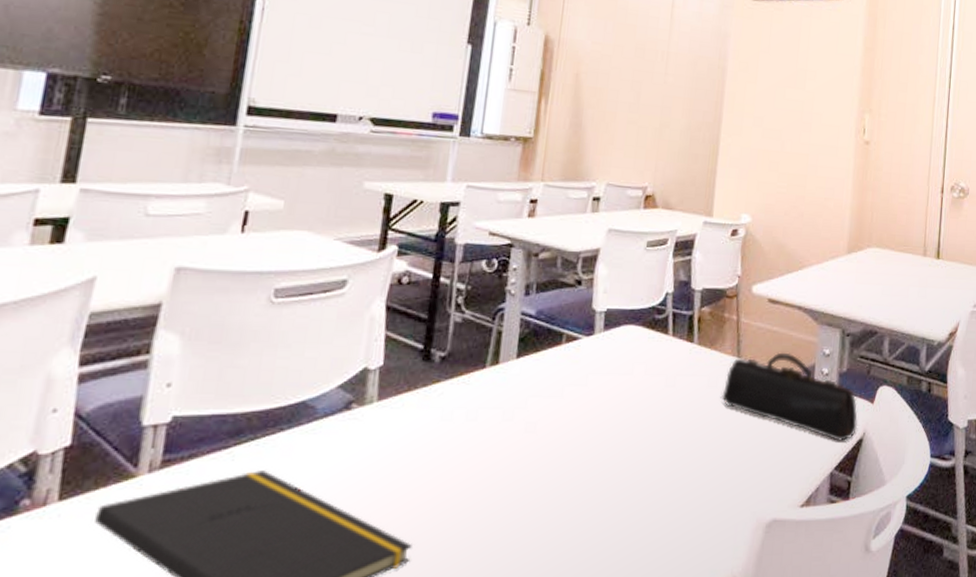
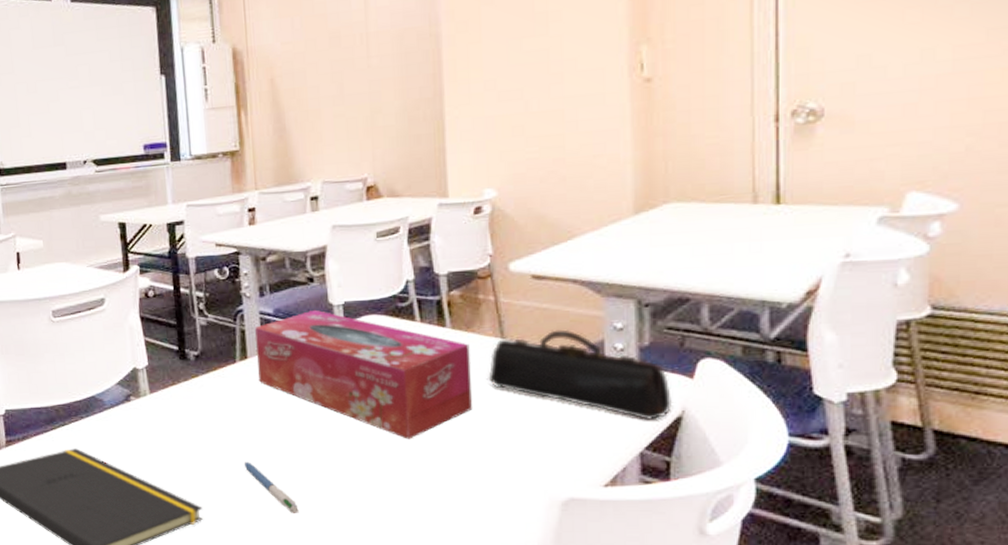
pen: none [471,486,522,549] -> present [243,462,299,515]
tissue box: none [506,314,711,459] -> present [255,309,472,439]

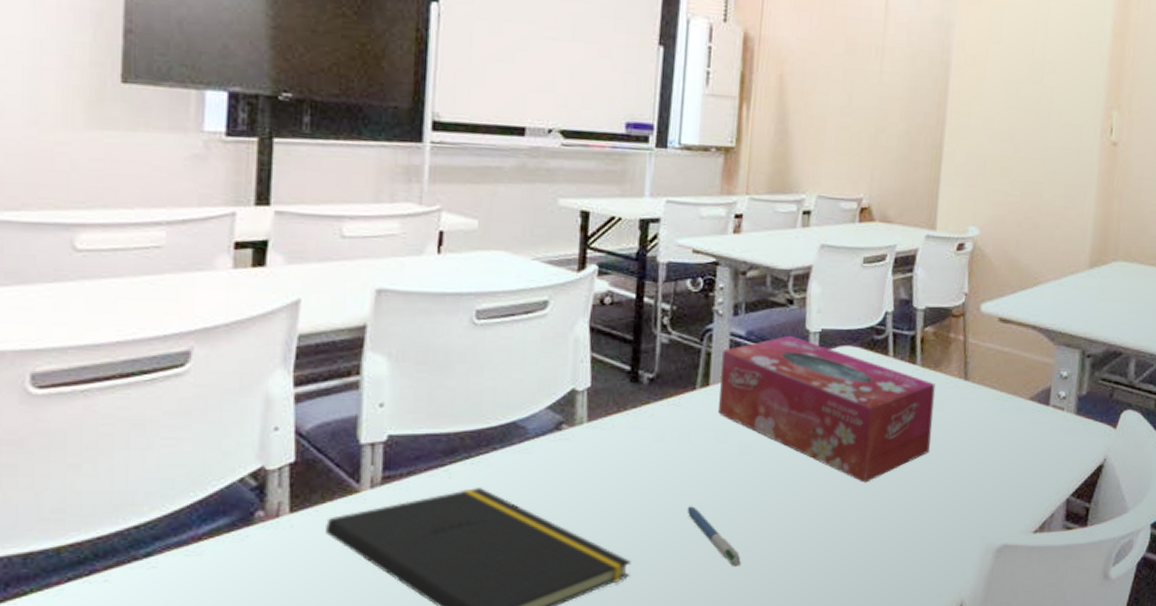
pencil case: present [488,329,673,420] -> none [947,374,1098,467]

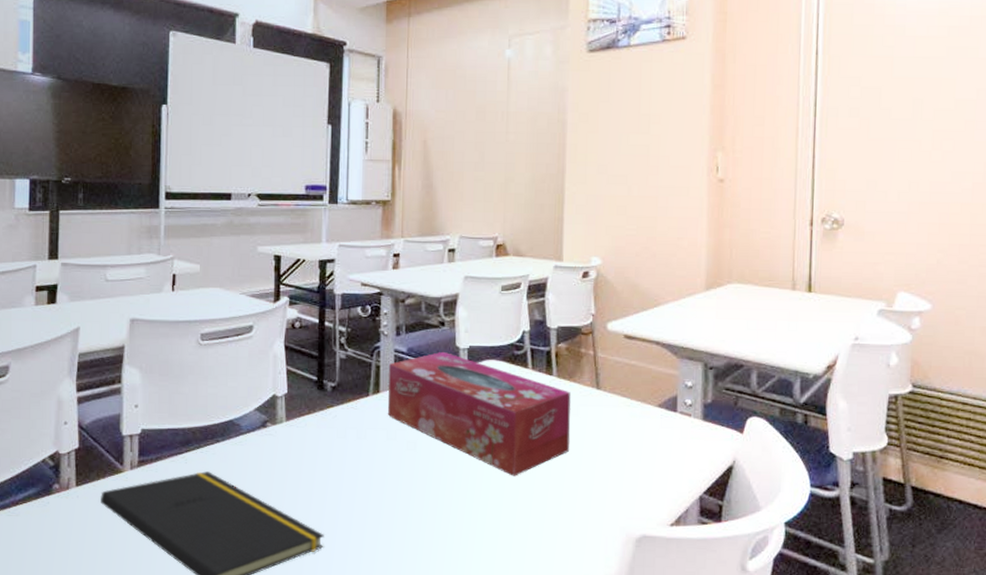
pen: present [687,506,741,568] -> none [366,491,413,544]

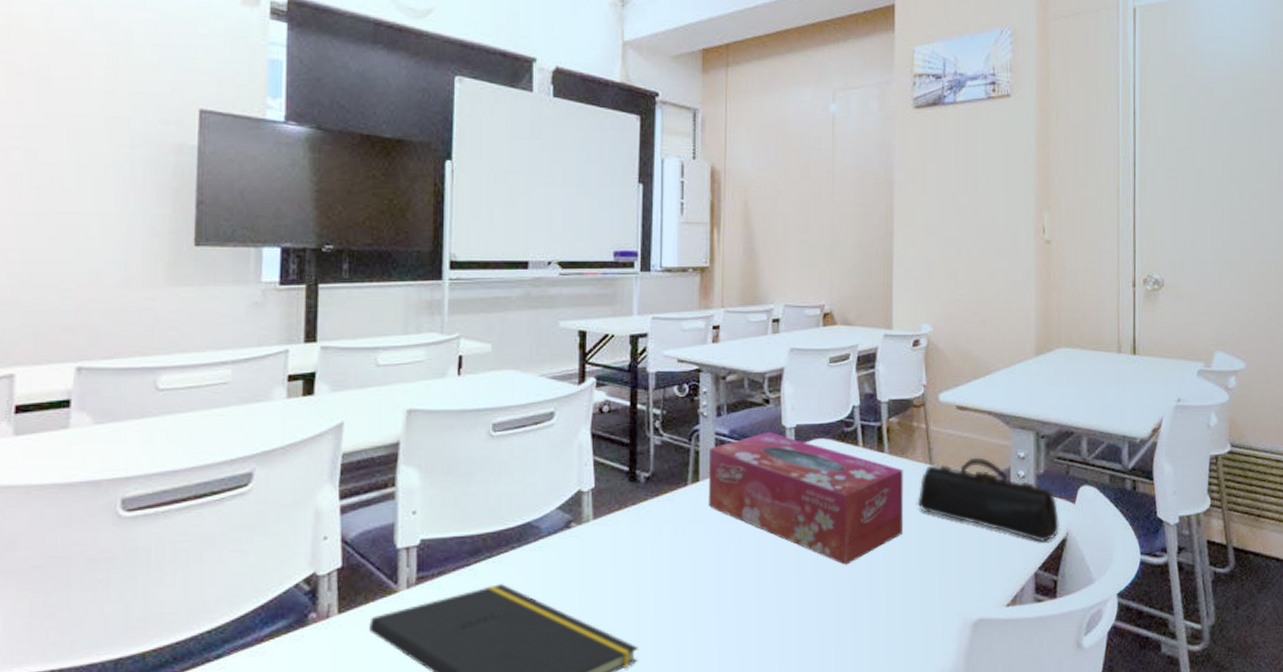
pencil case: none [584,384,727,468] -> present [917,457,1060,542]

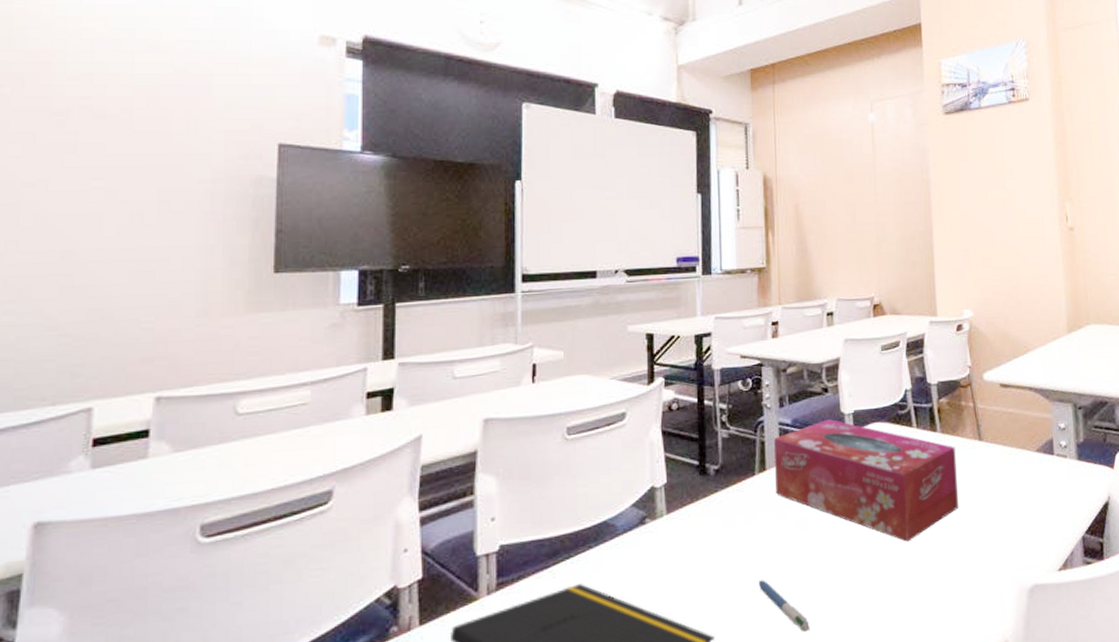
pen: none [685,593,738,650] -> present [758,580,810,633]
pencil case: present [917,457,1060,542] -> none [970,430,1102,507]

